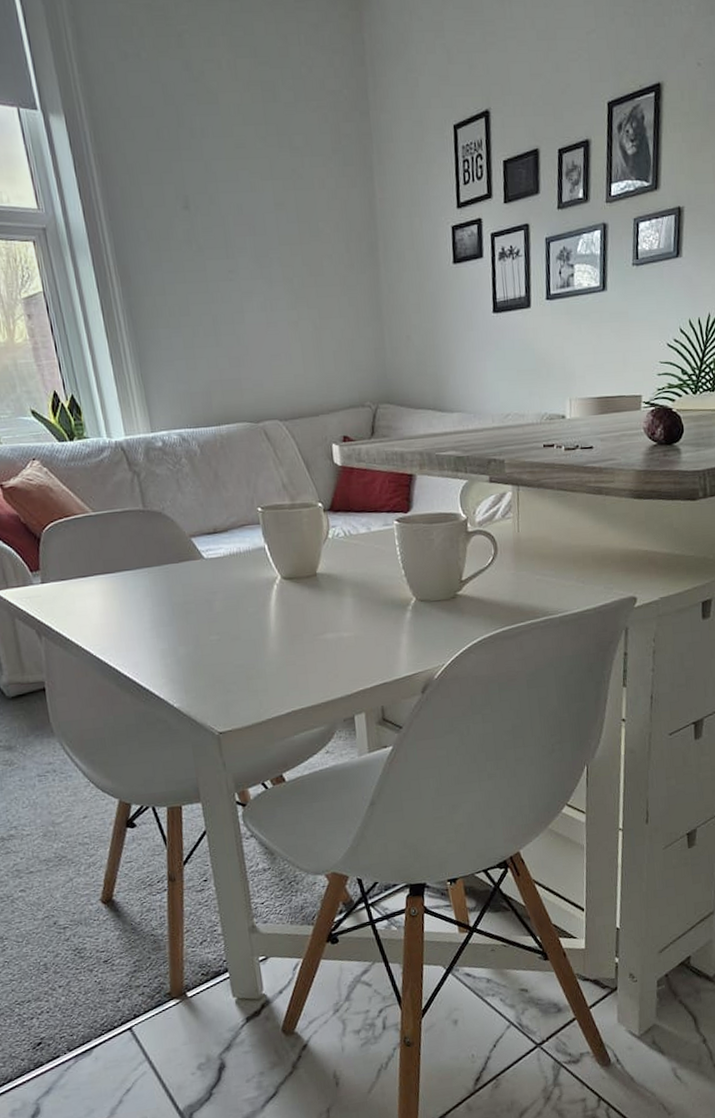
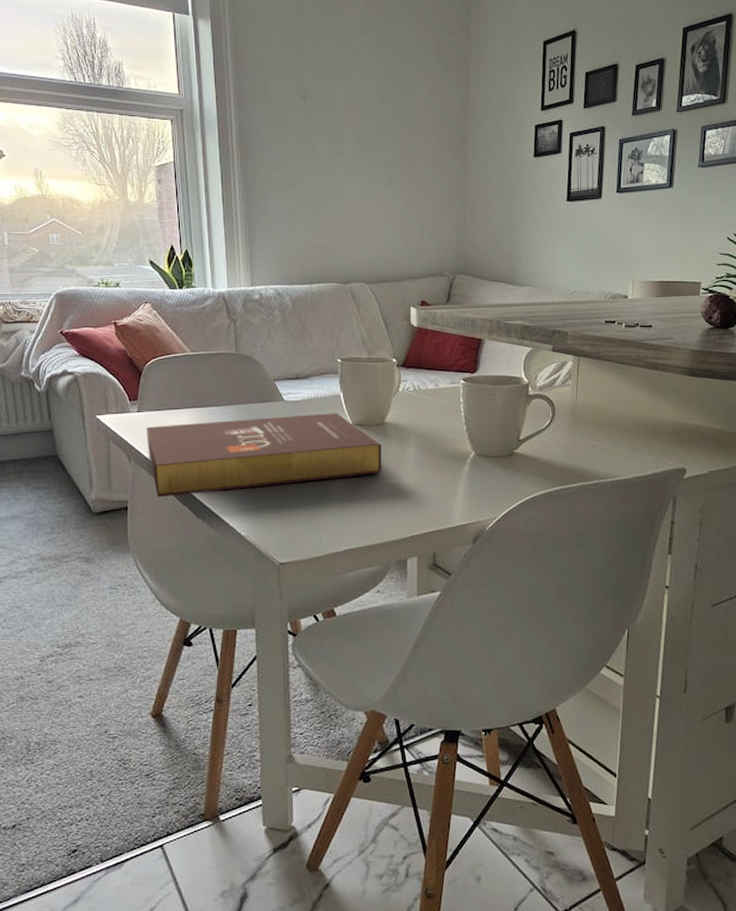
book: none [53,567,319,675] -> present [146,413,382,498]

